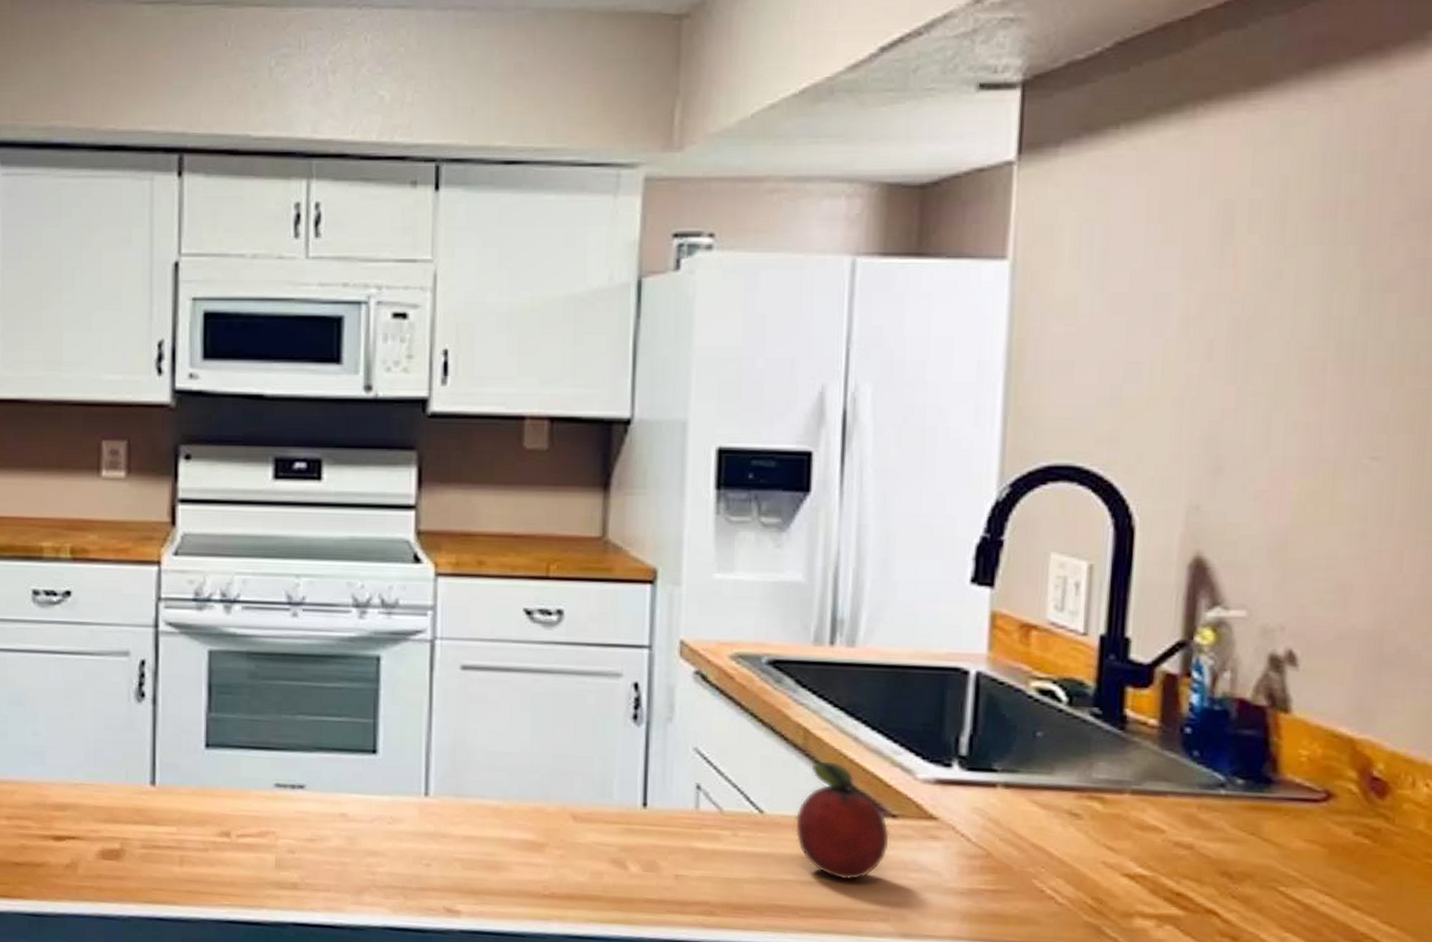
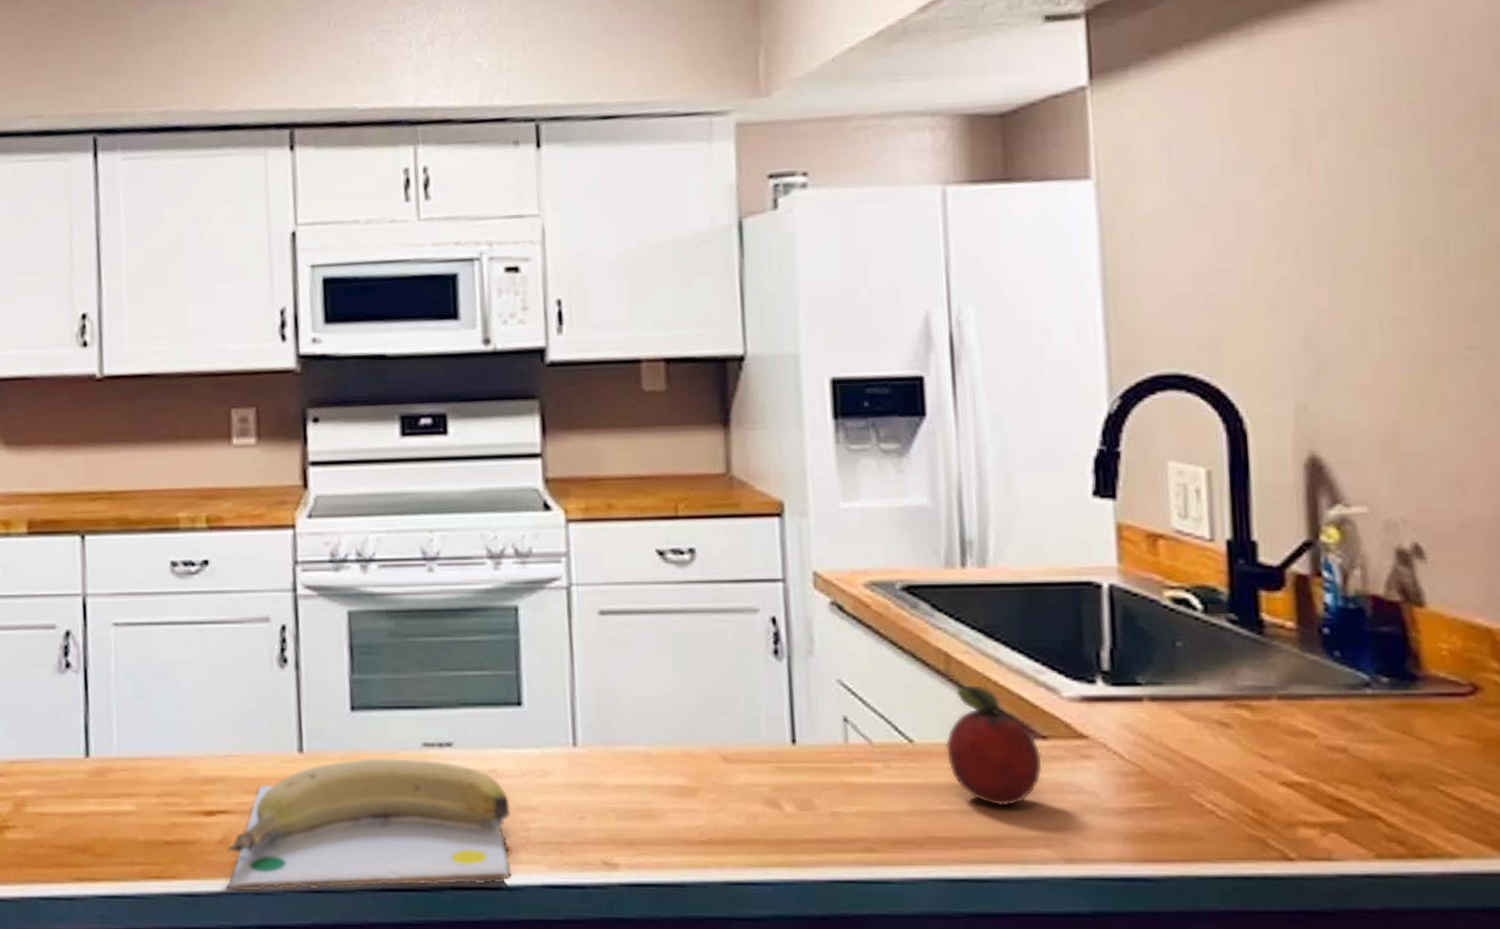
banana: none [72,796,357,923] -> present [226,758,511,891]

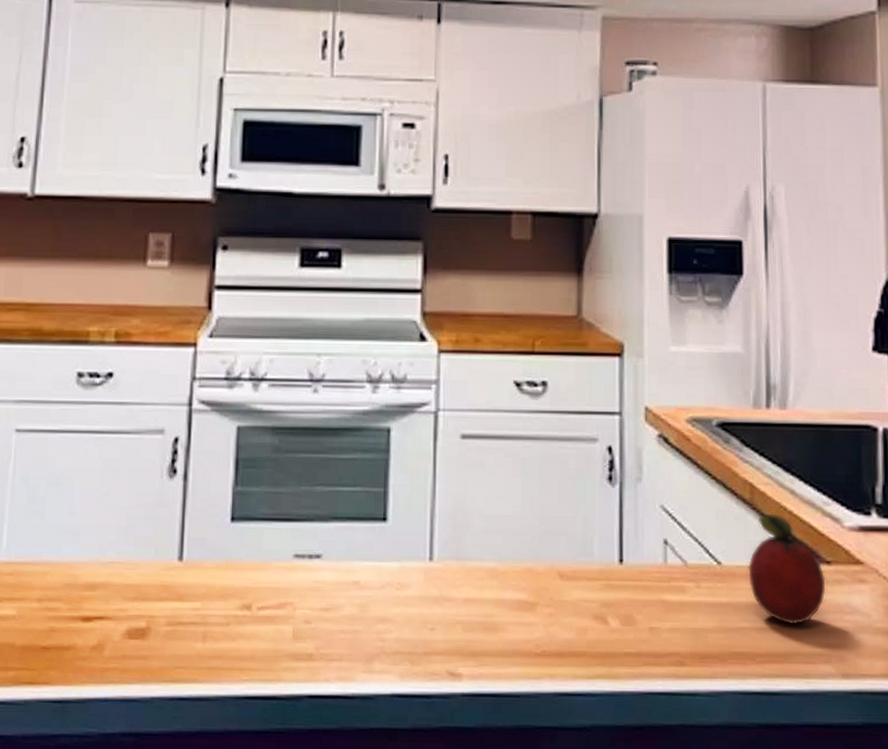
banana: present [226,758,511,891] -> none [96,568,368,698]

